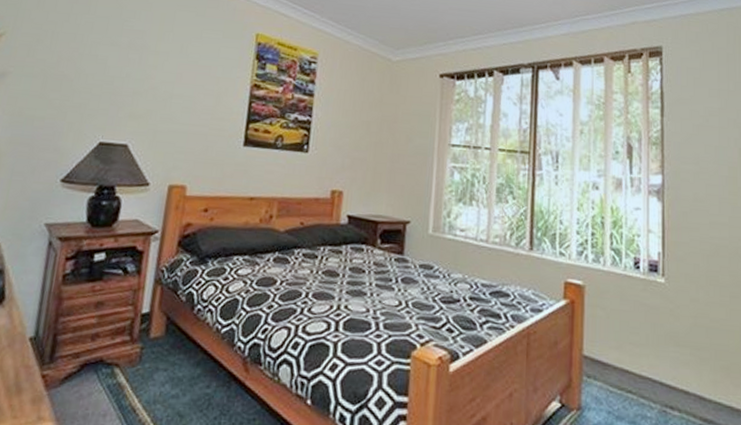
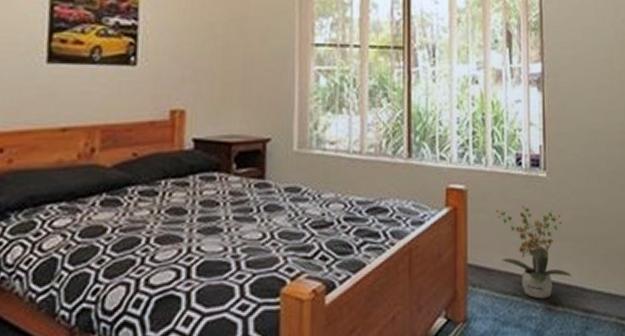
potted plant: none [612,307,690,401] -> present [495,205,572,299]

